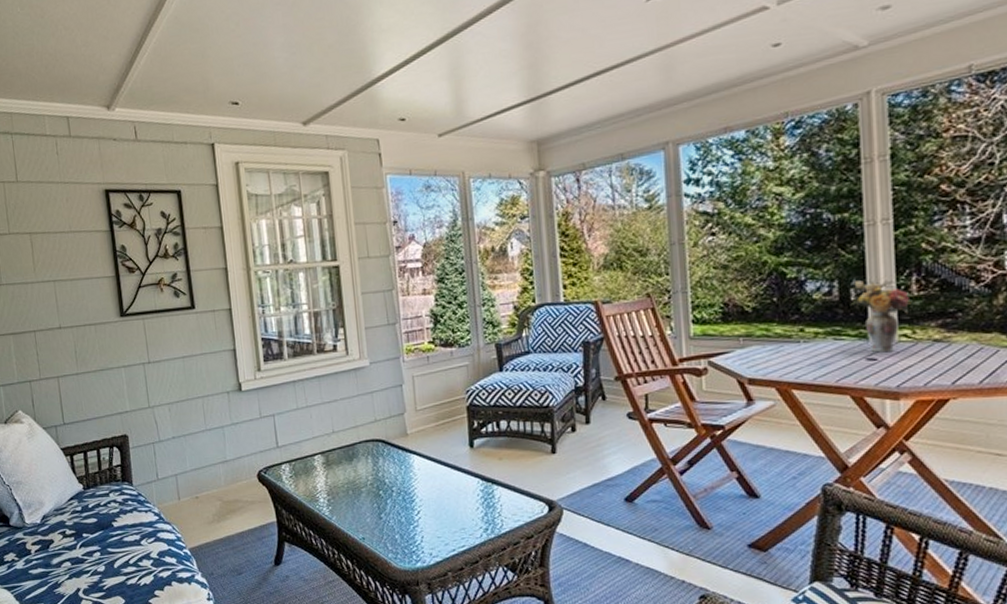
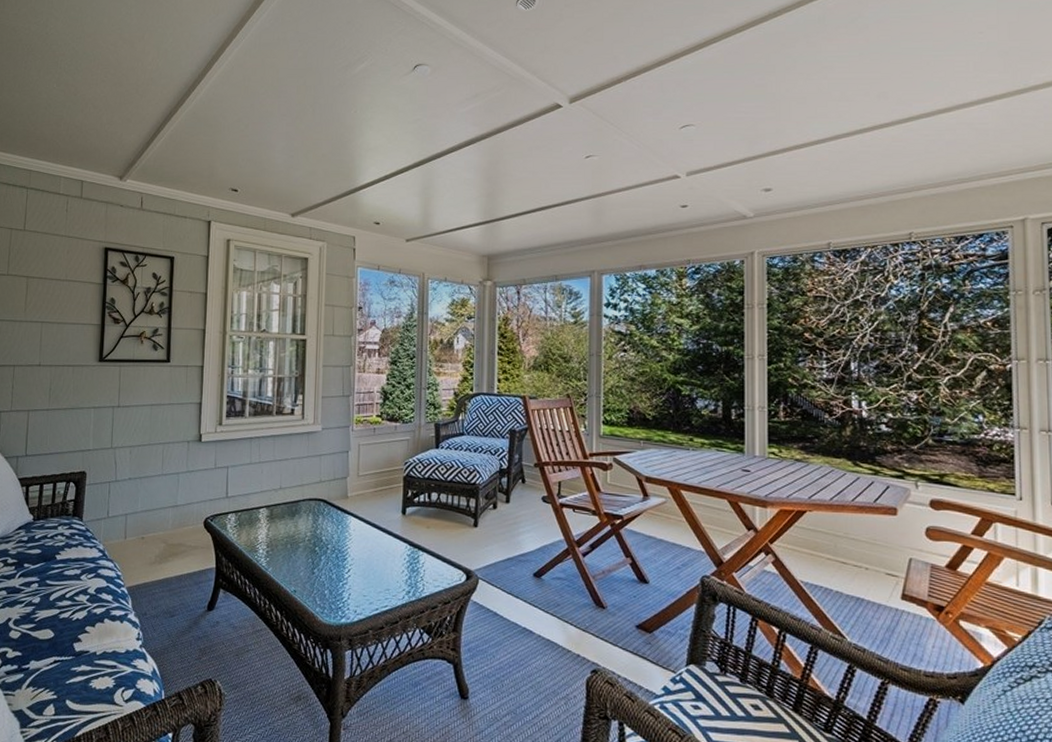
flower arrangement: present [851,280,911,353] -> none [732,403,779,466]

